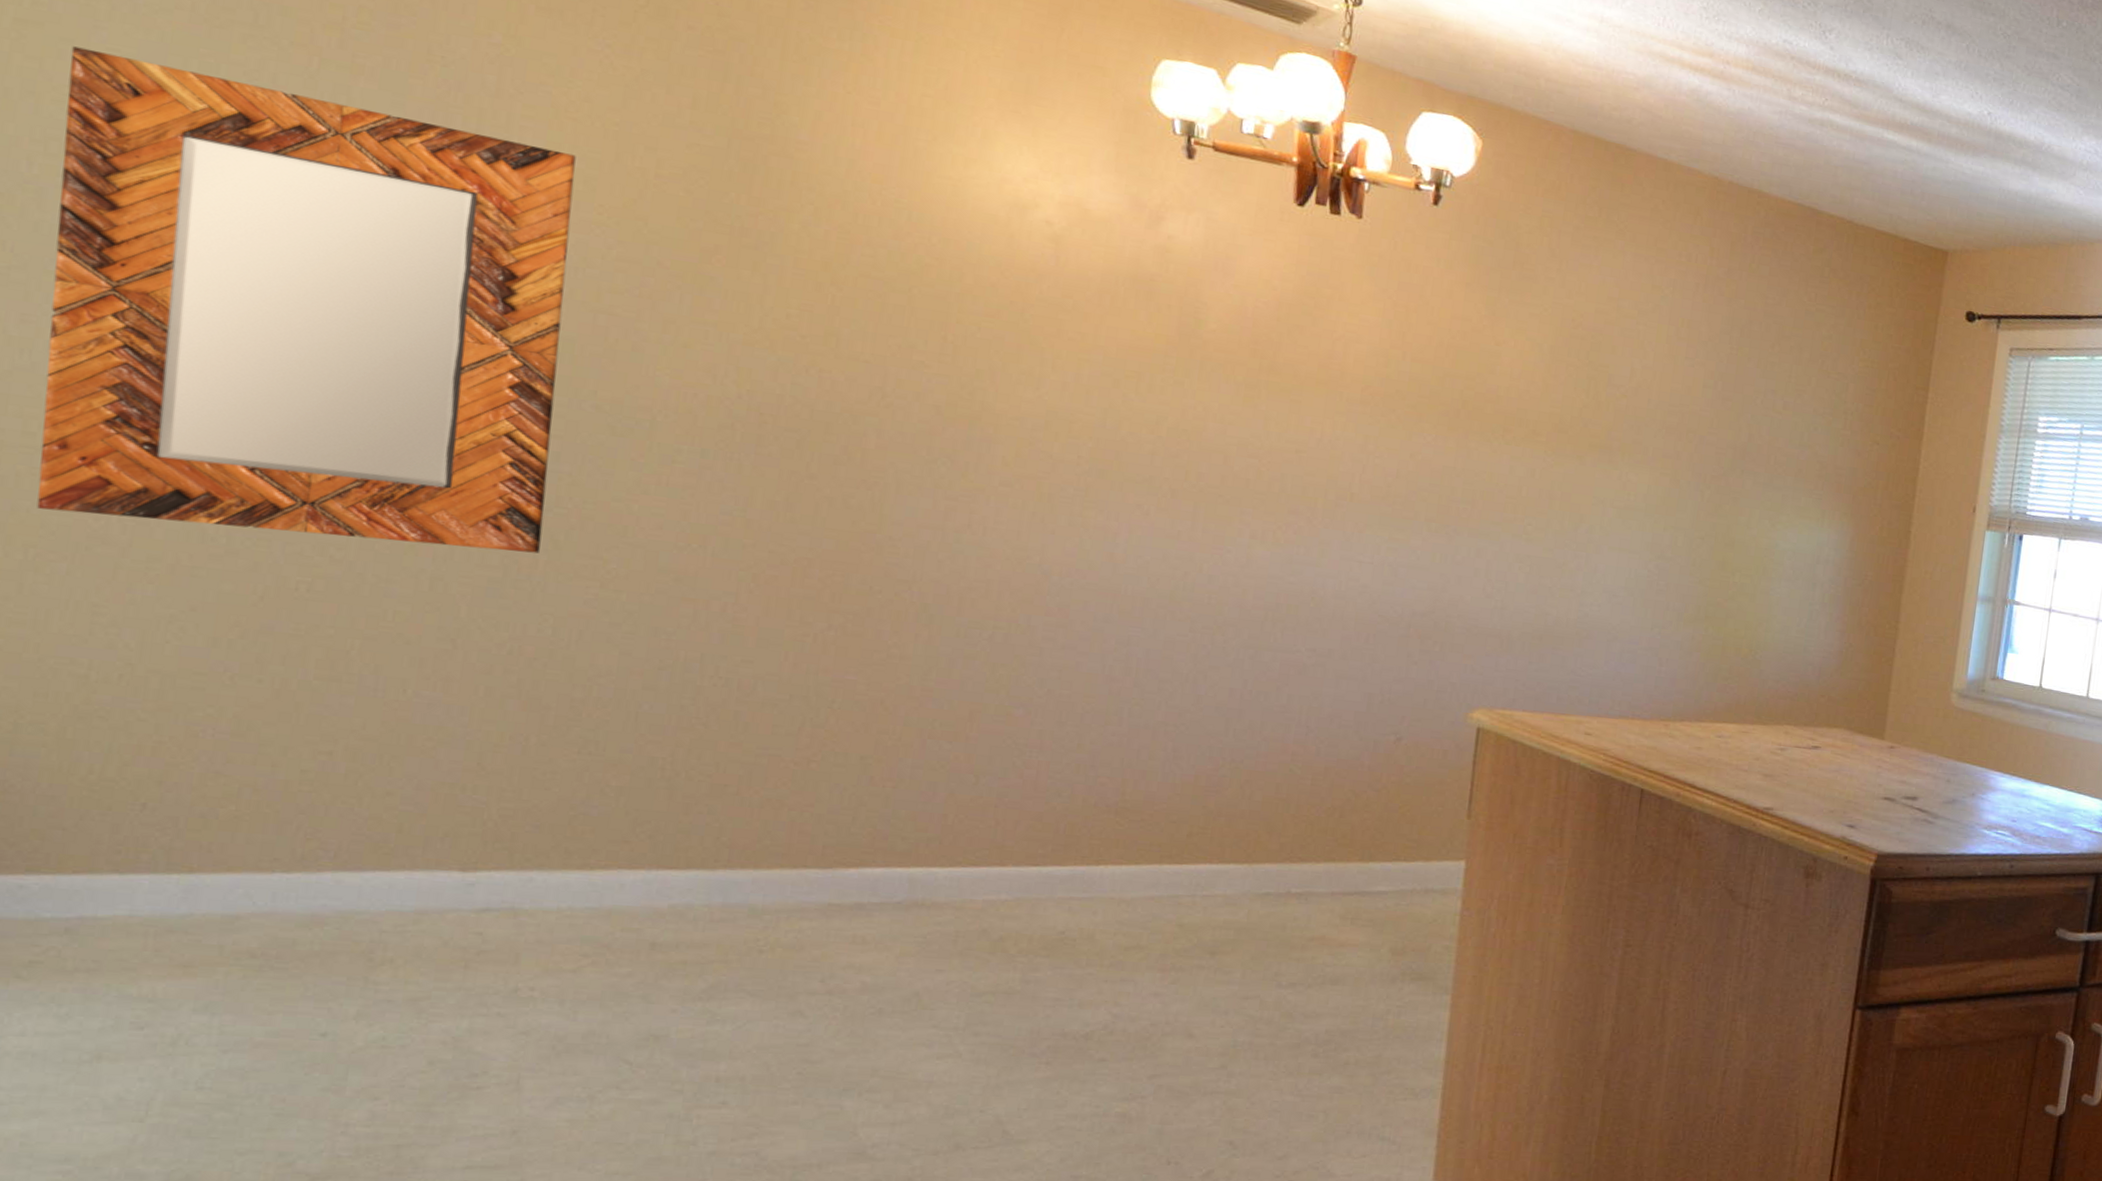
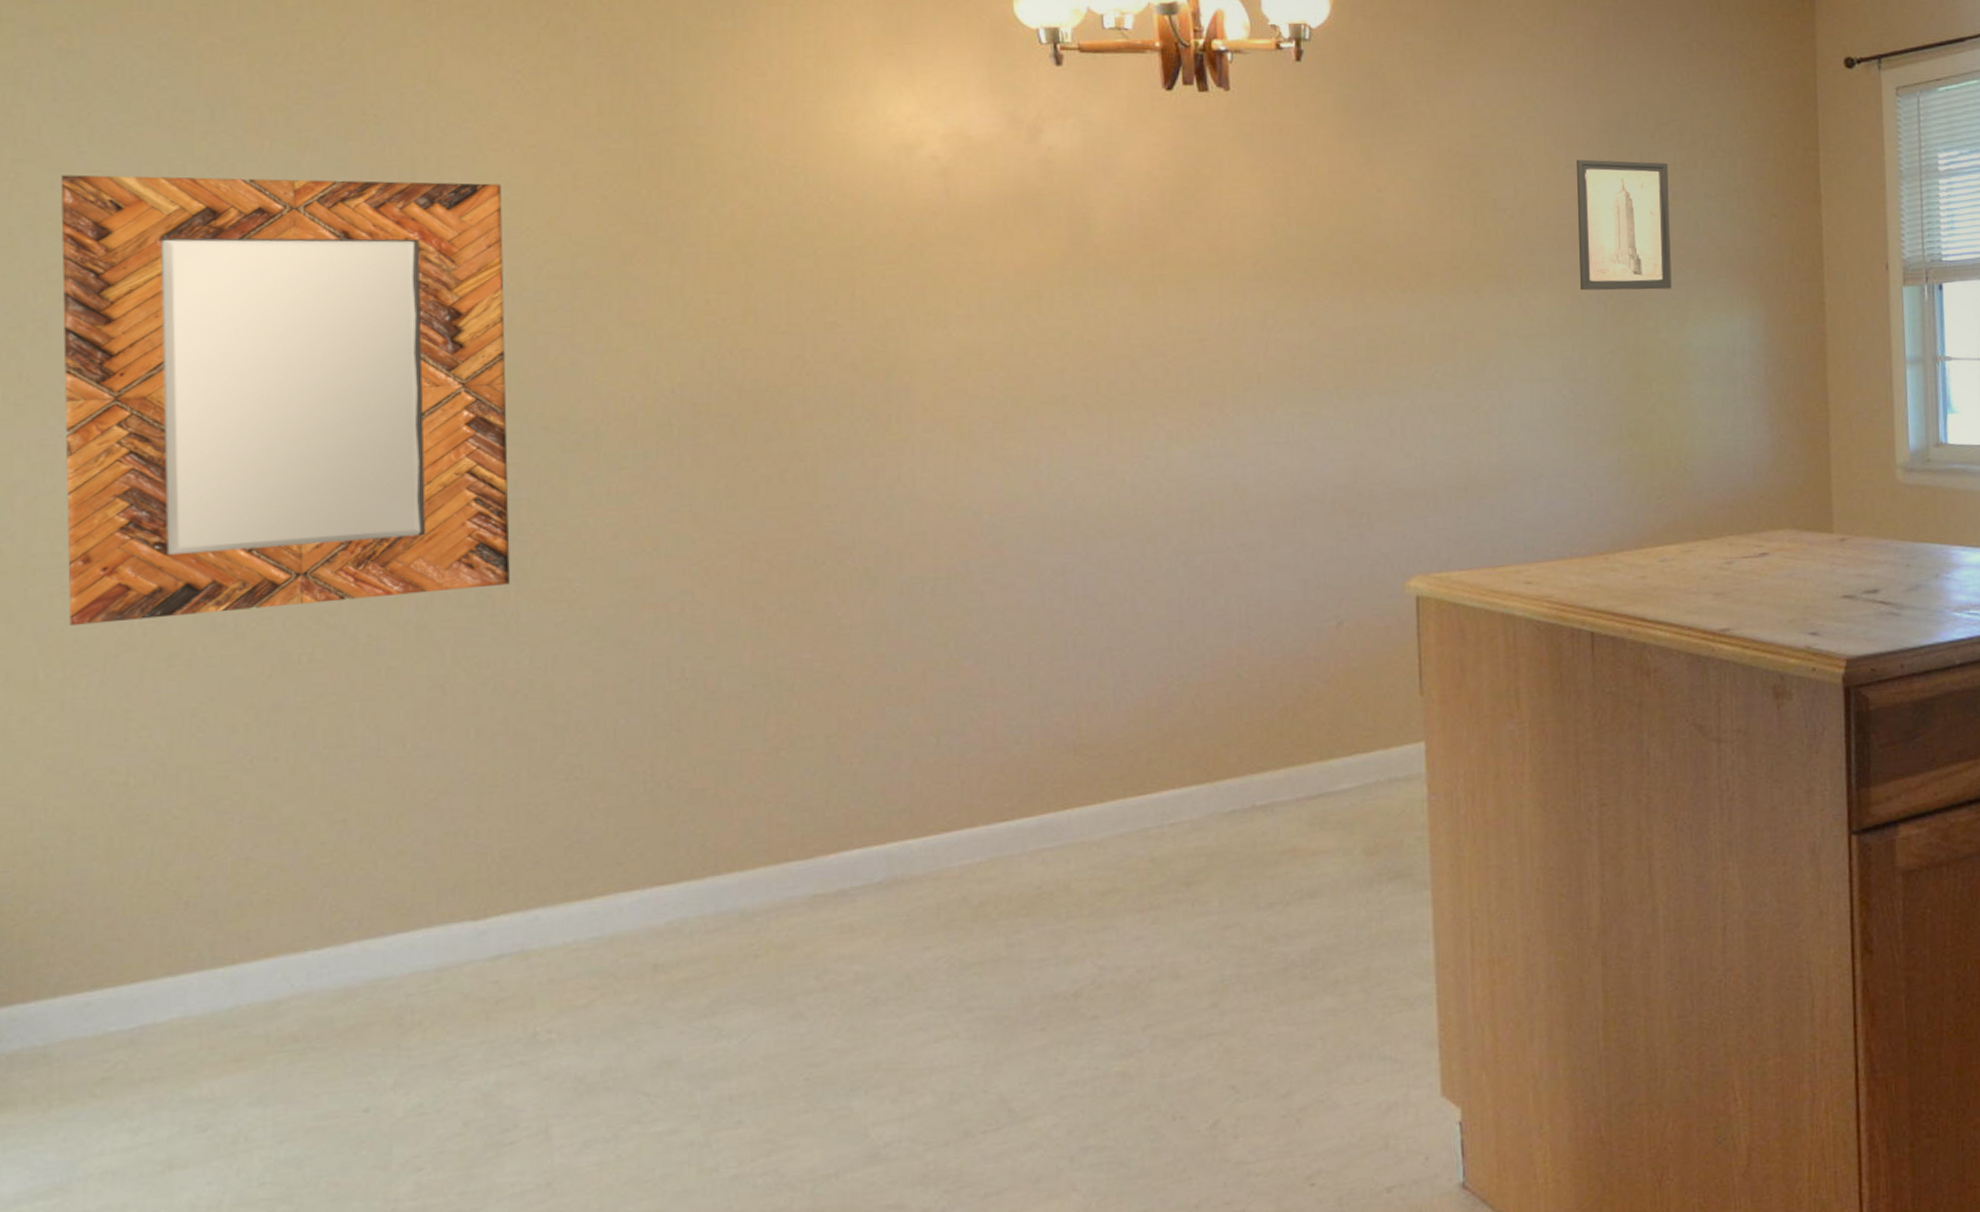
wall art: none [1681,354,1783,491] -> present [1577,159,1672,291]

